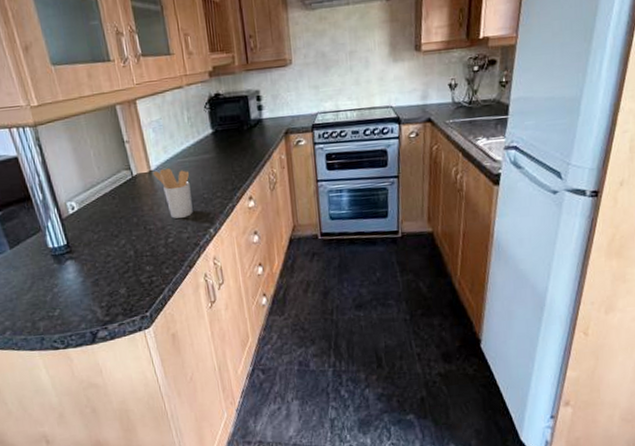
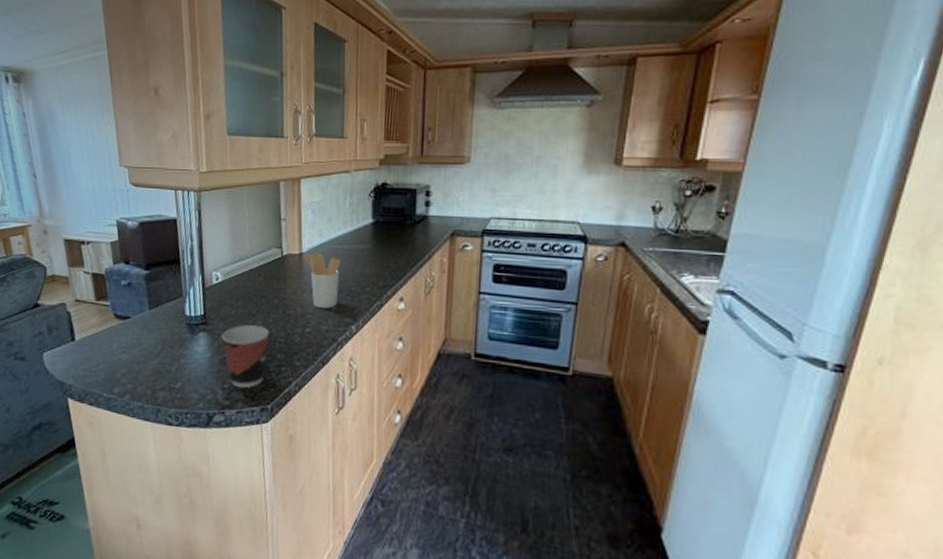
cup: none [89,244,139,304] -> present [221,325,269,389]

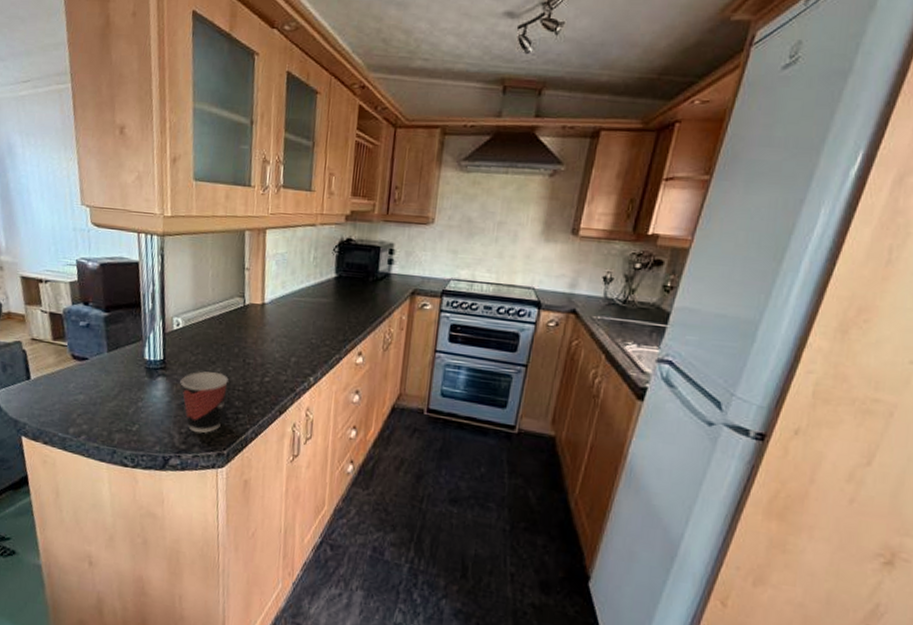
utensil holder: present [303,252,341,308] -> none [265,303,303,359]

